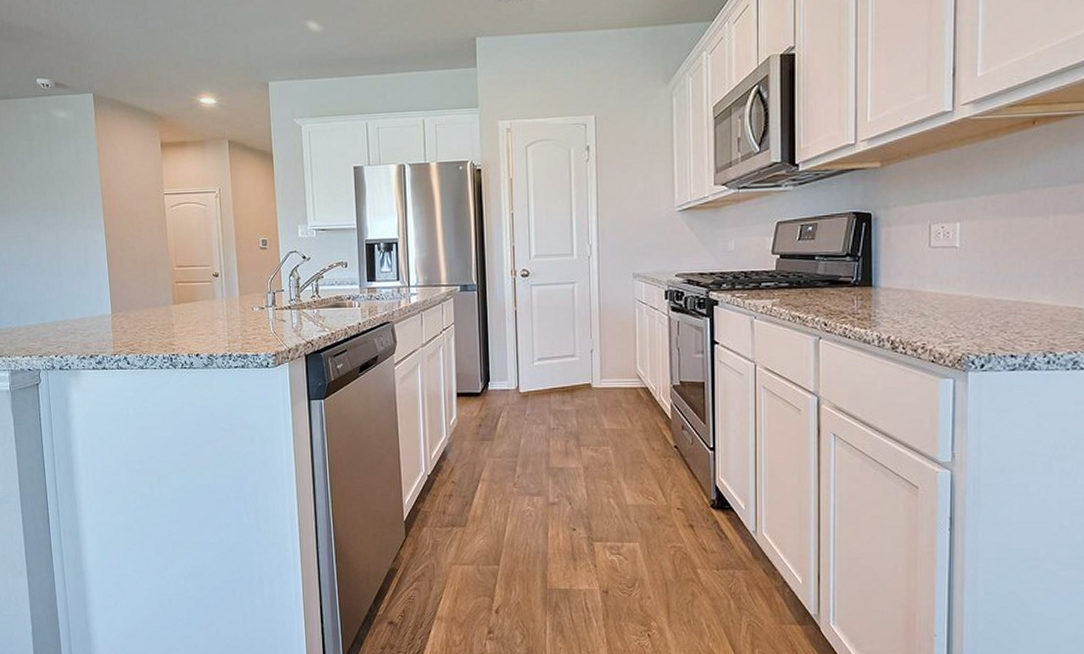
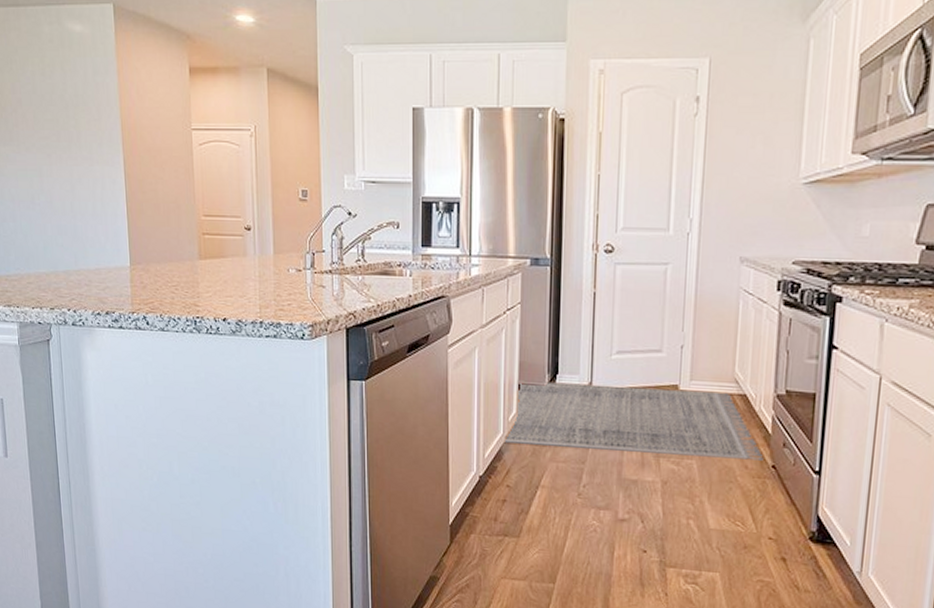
rug: none [448,387,667,444] -> present [505,380,764,461]

